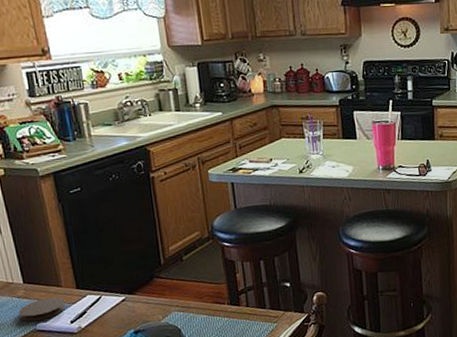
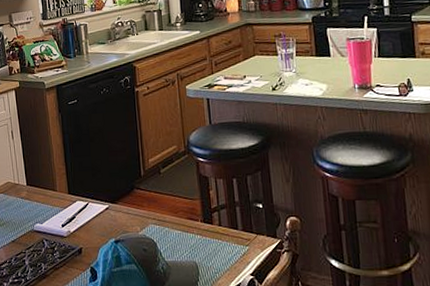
coaster: present [18,297,66,322] -> none [20,200,59,222]

